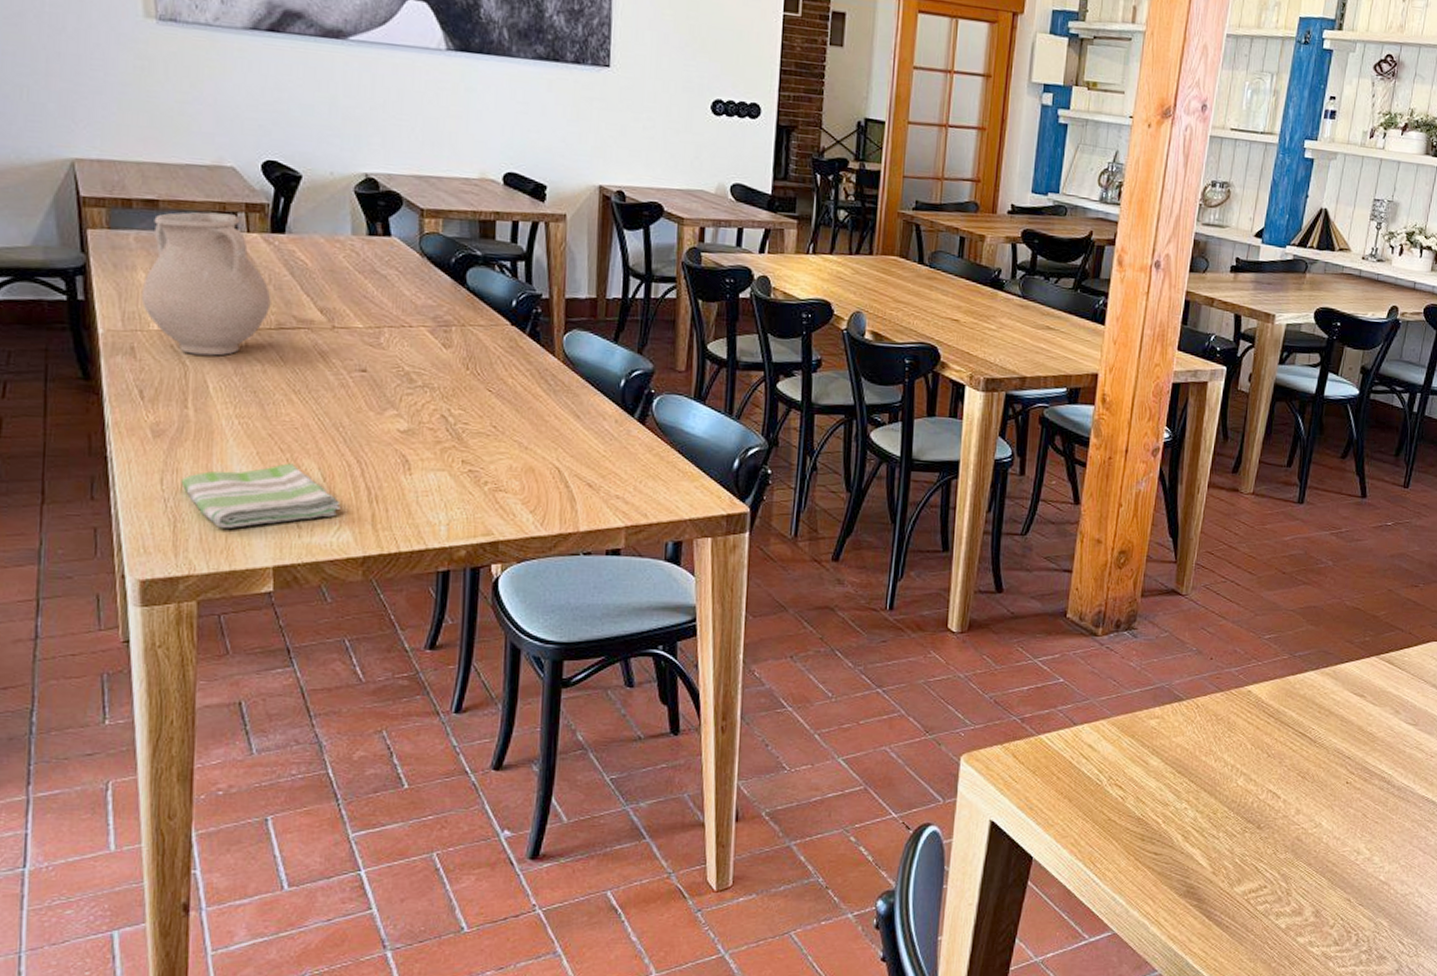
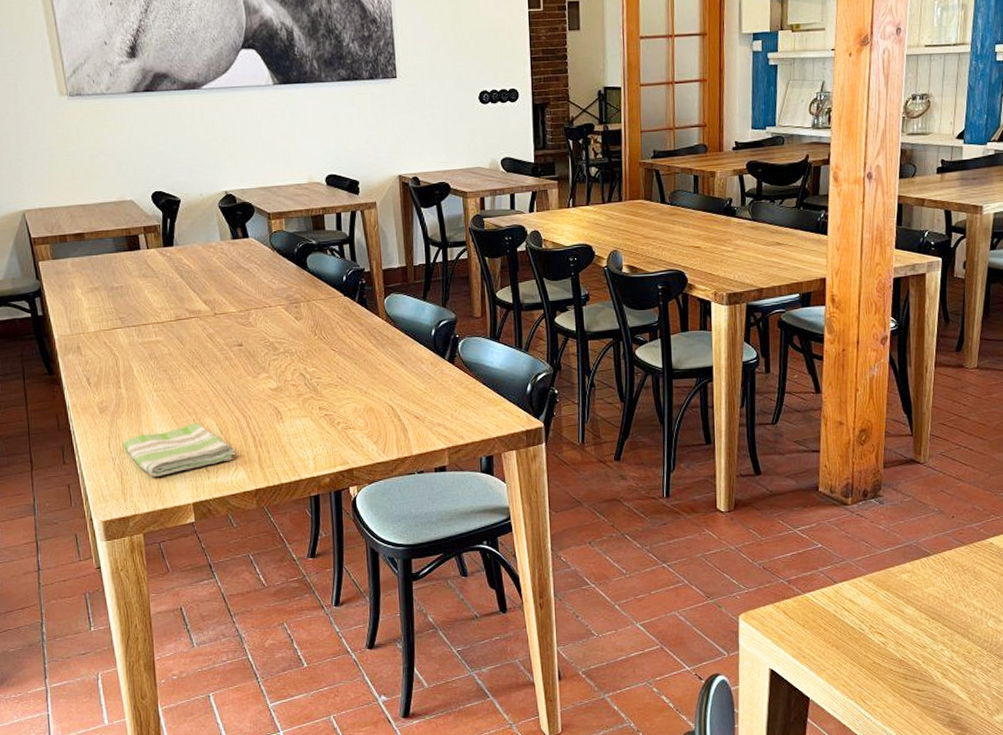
vase: present [141,211,271,356] -> none [80,236,170,347]

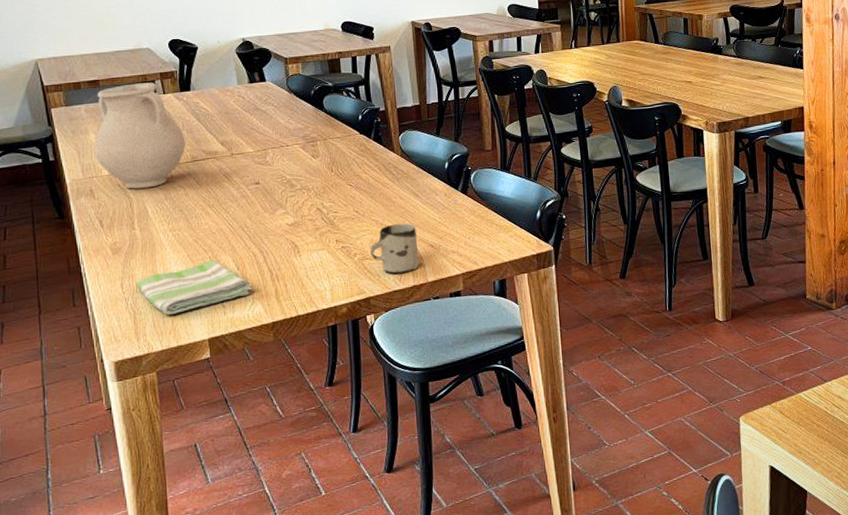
vase: none [80,236,170,347] -> present [93,82,186,189]
cup: none [353,392,404,446] -> present [370,223,419,275]

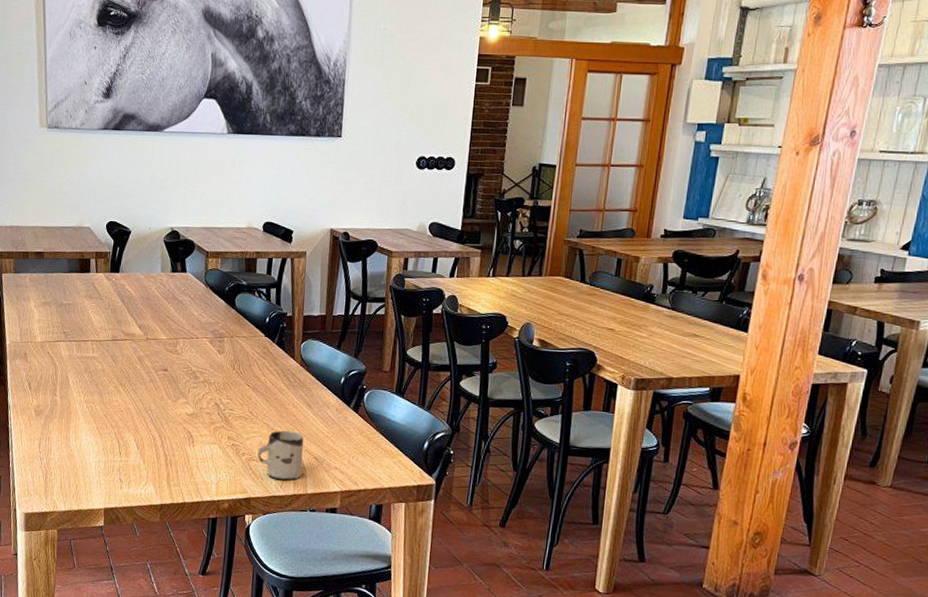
vase: present [93,82,186,189] -> none [31,259,109,360]
dish towel: present [136,259,252,315] -> none [51,435,148,480]

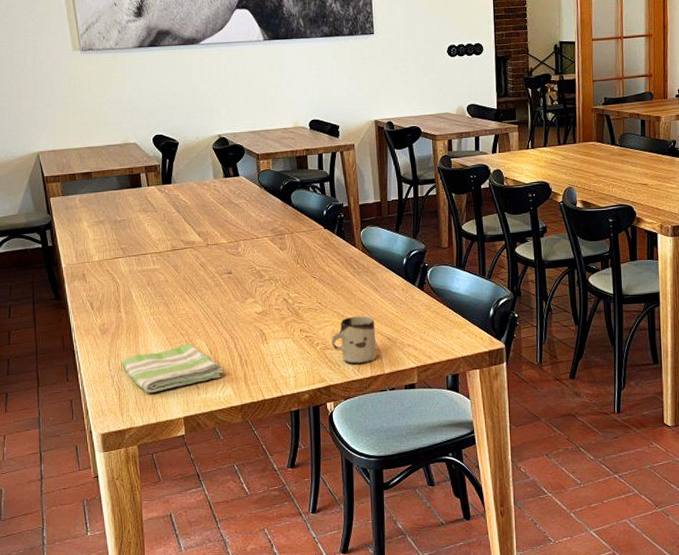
dish towel: none [51,435,148,480] -> present [121,343,223,393]

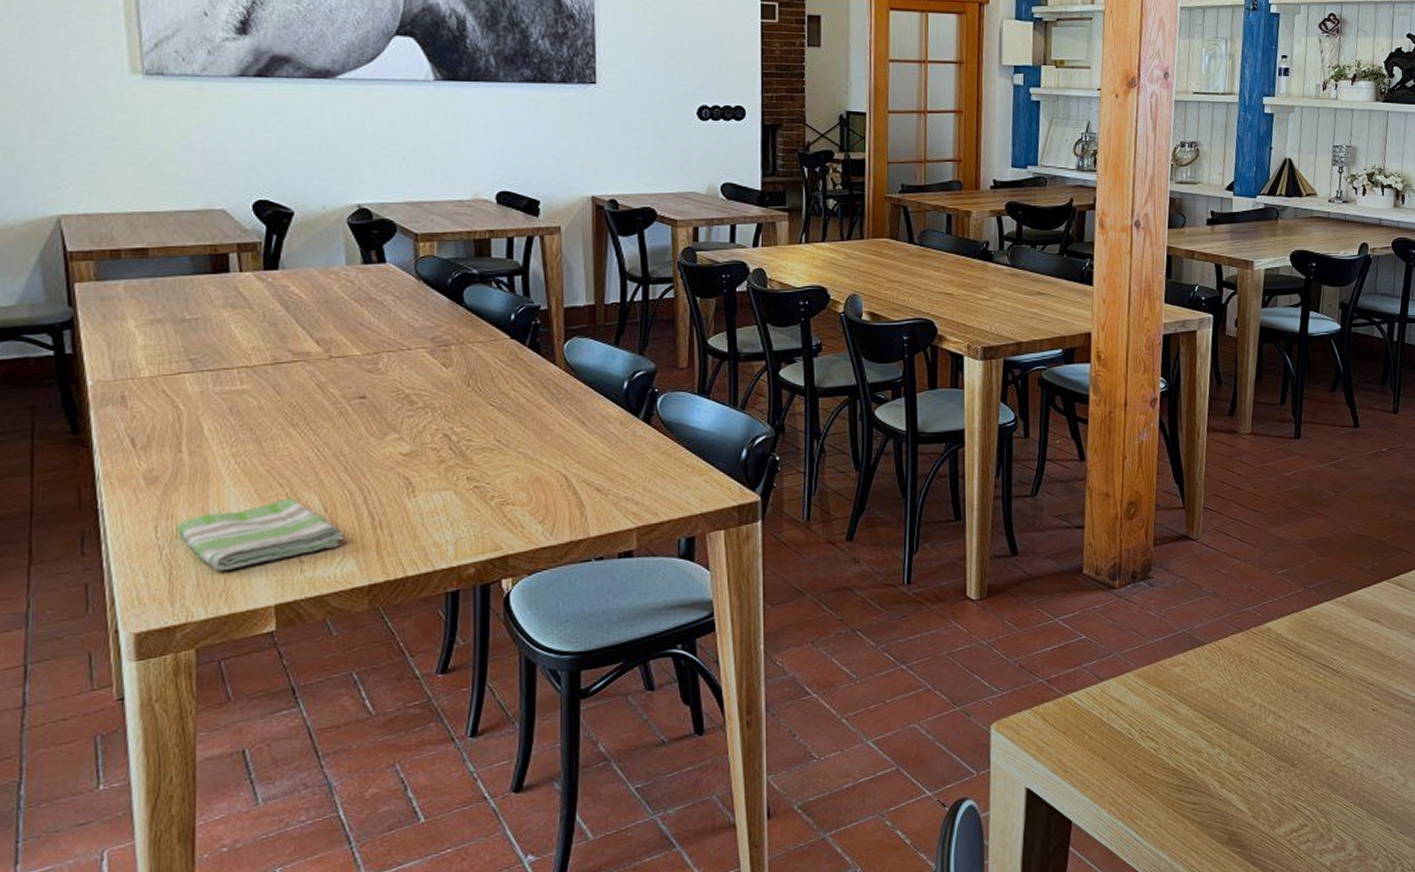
cup: present [331,316,377,365] -> none [513,458,580,526]

